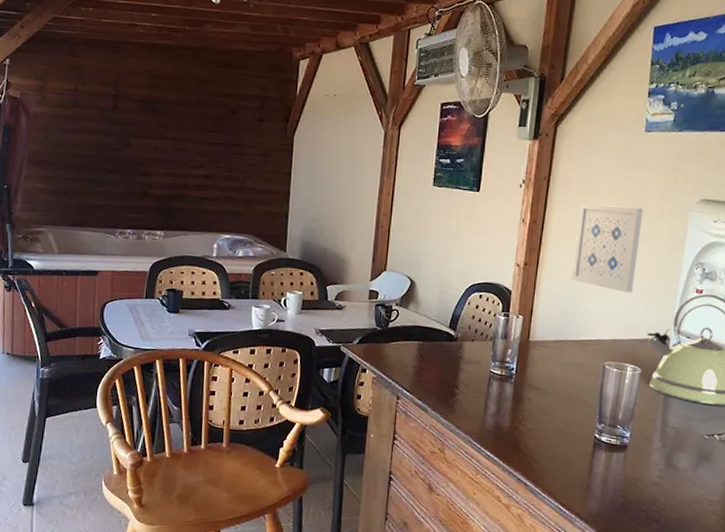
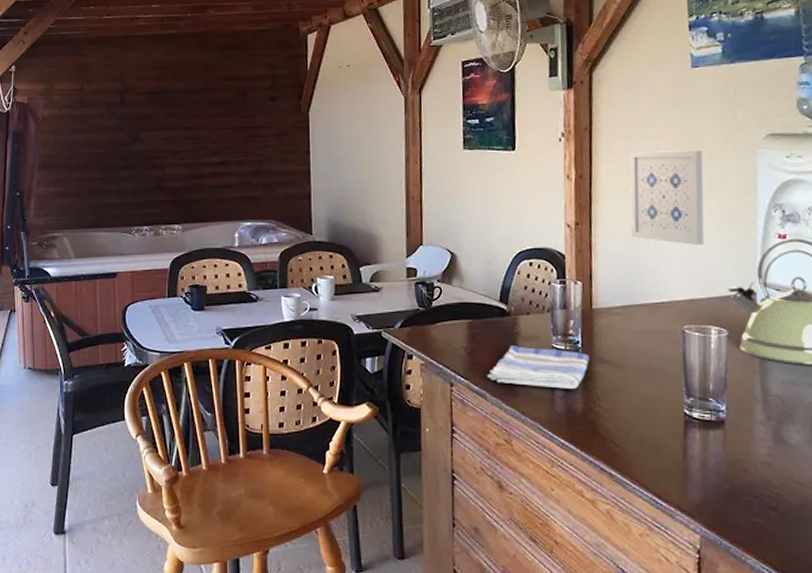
dish towel: none [430,368,521,409] -> present [487,346,590,389]

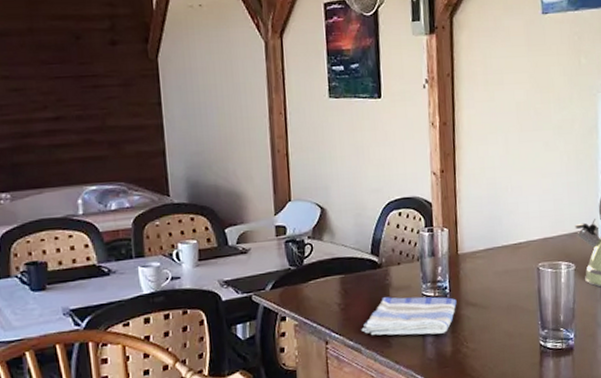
wall art: present [629,150,704,246] -> none [488,95,555,187]

